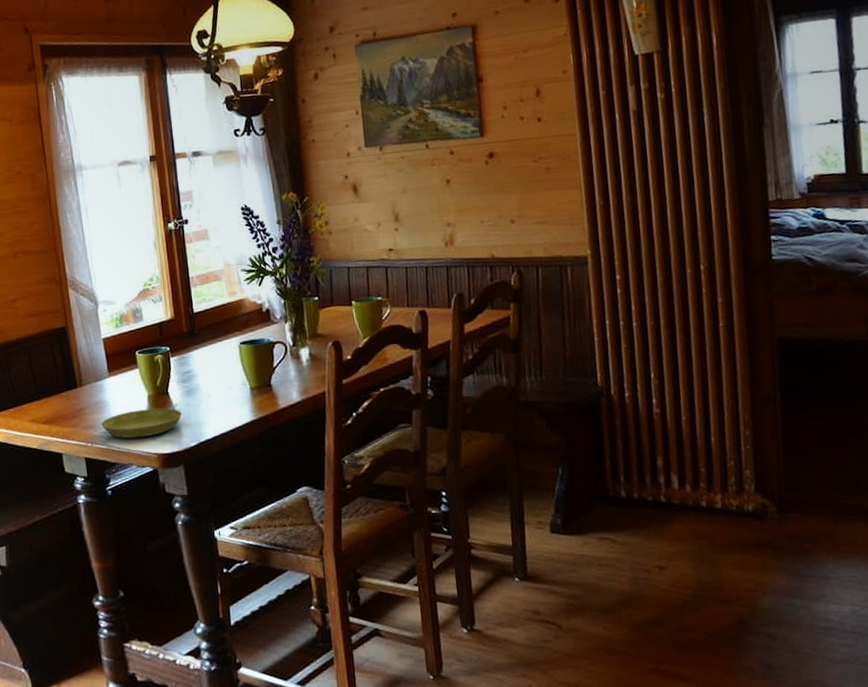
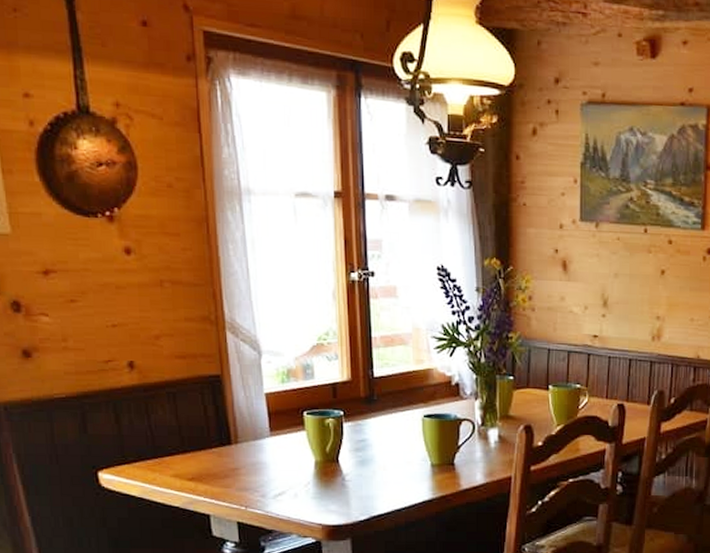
saucer: present [101,408,182,439] -> none [258,476,352,506]

